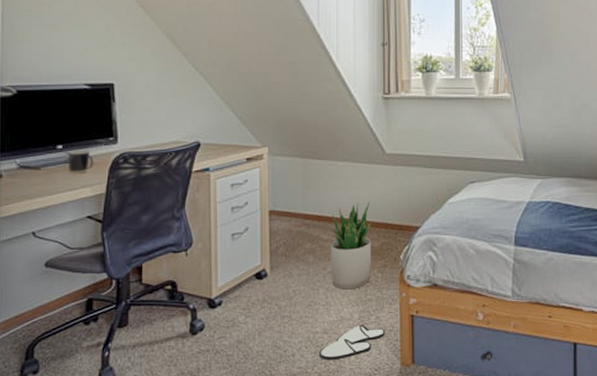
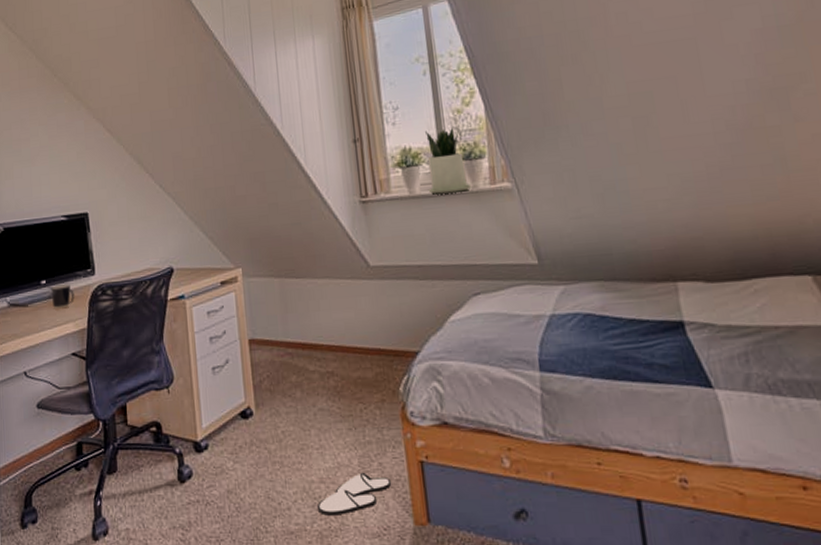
planter: present [331,201,372,290] -> none [316,323,368,430]
planter: none [442,42,478,98] -> present [425,126,472,195]

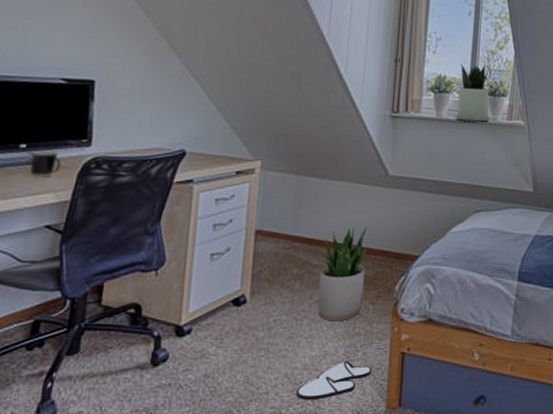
planter: none [316,323,368,430] -> present [318,226,368,322]

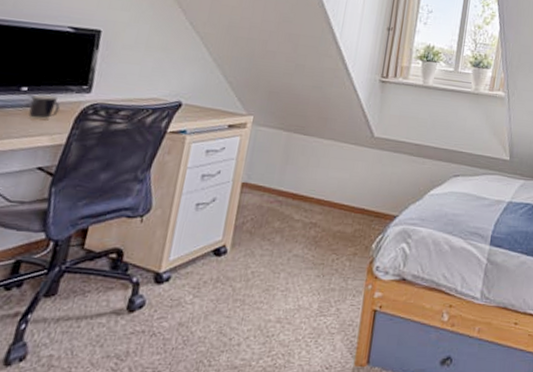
slippers: present [295,360,371,400] -> none [266,315,343,354]
planter: present [318,226,368,322] -> none [295,184,351,276]
planter: present [454,64,492,122] -> none [439,36,475,92]

